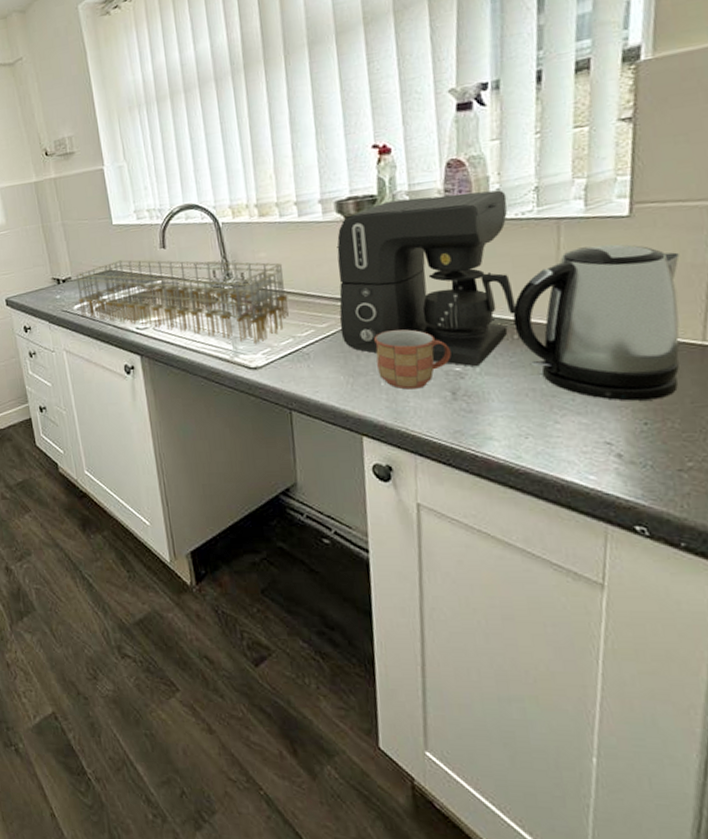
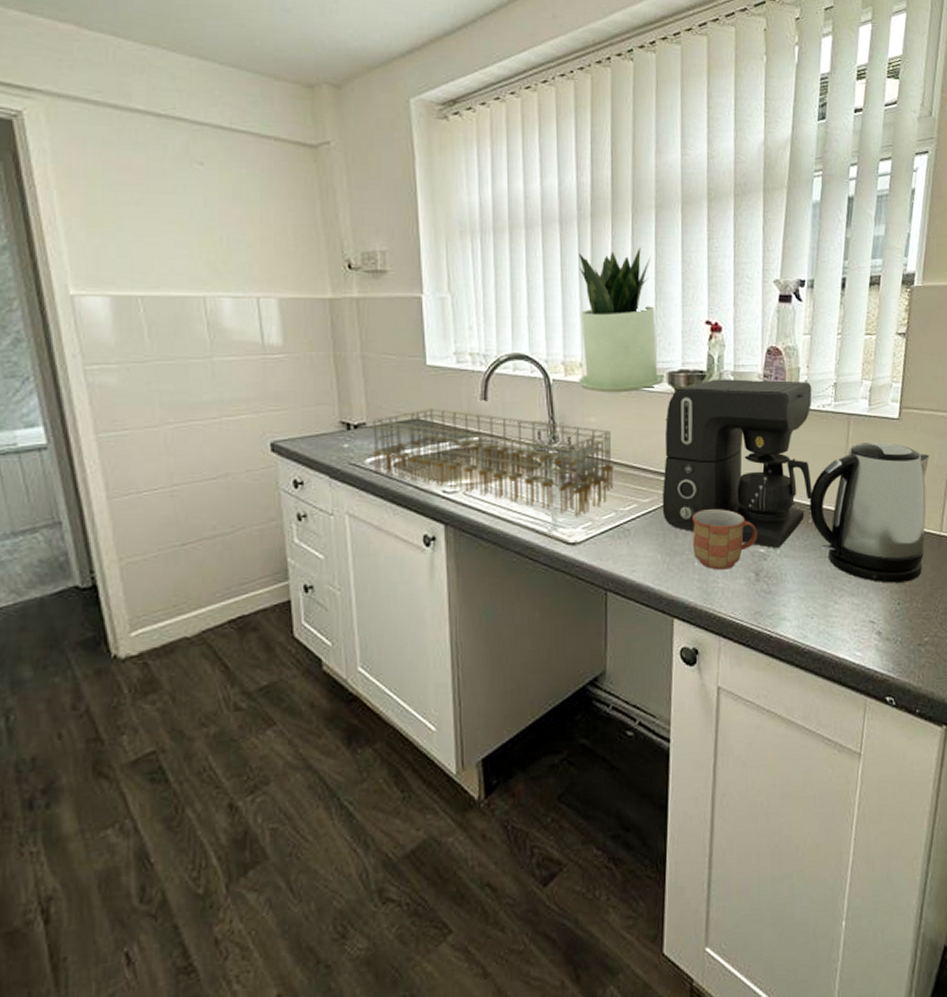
planter: none [235,87,333,229] -> present [578,248,666,393]

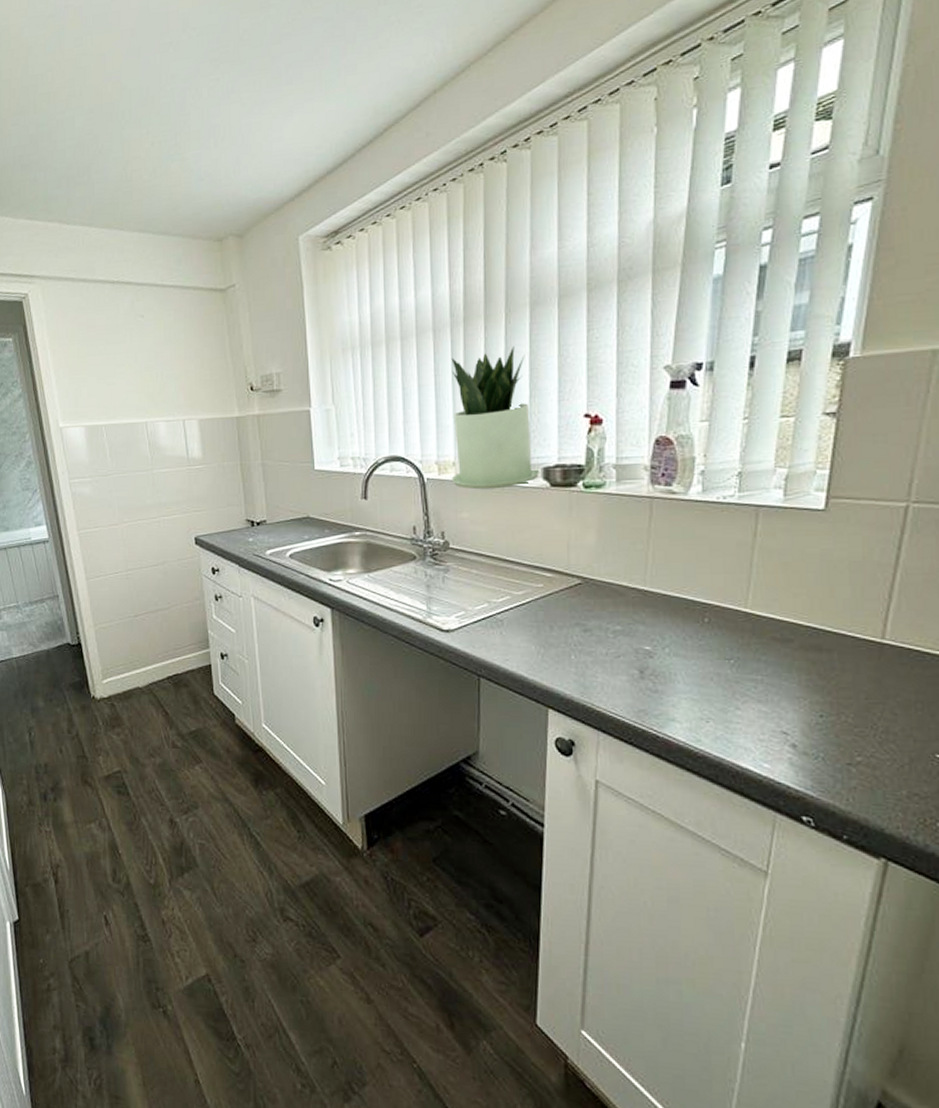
dish rack: present [373,408,614,518] -> none [271,507,487,607]
coffee maker: present [662,379,812,548] -> none [536,471,710,646]
mug: present [692,509,758,570] -> none [569,604,643,665]
kettle: present [809,442,930,583] -> none [706,536,868,693]

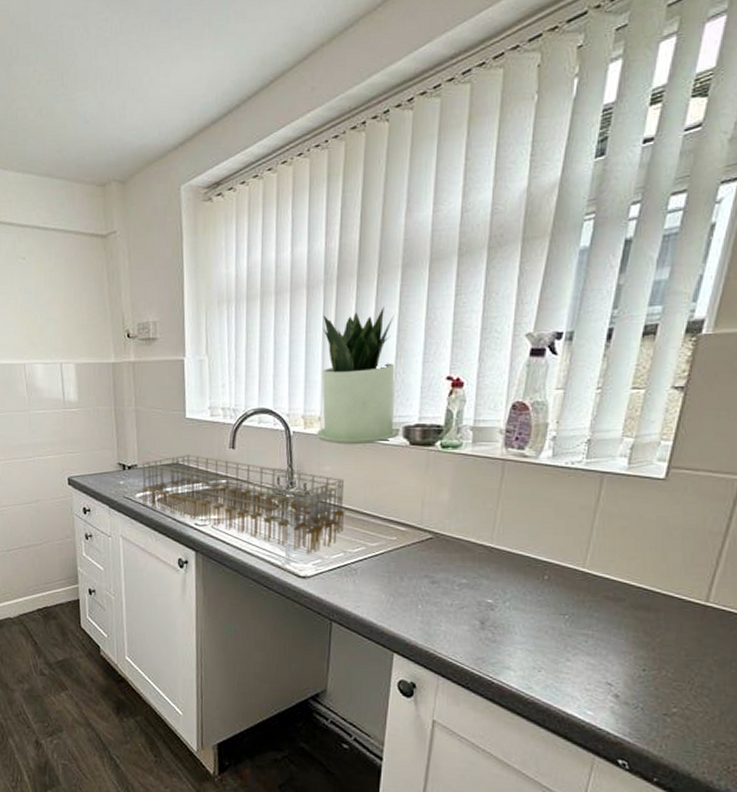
dish rack: none [271,507,487,607] -> present [142,454,345,555]

